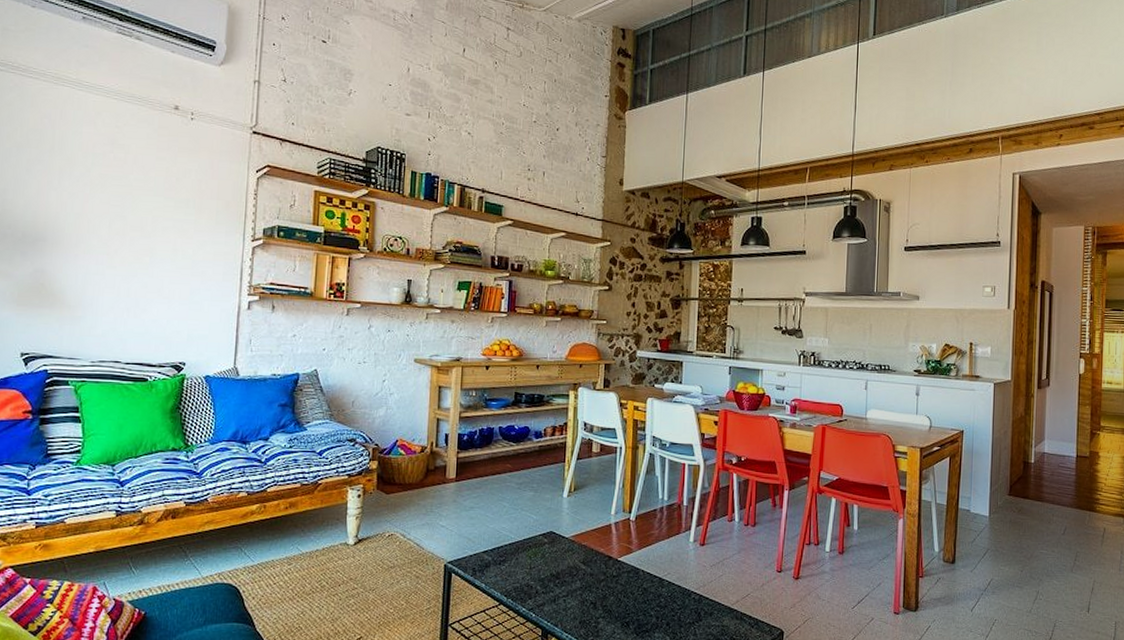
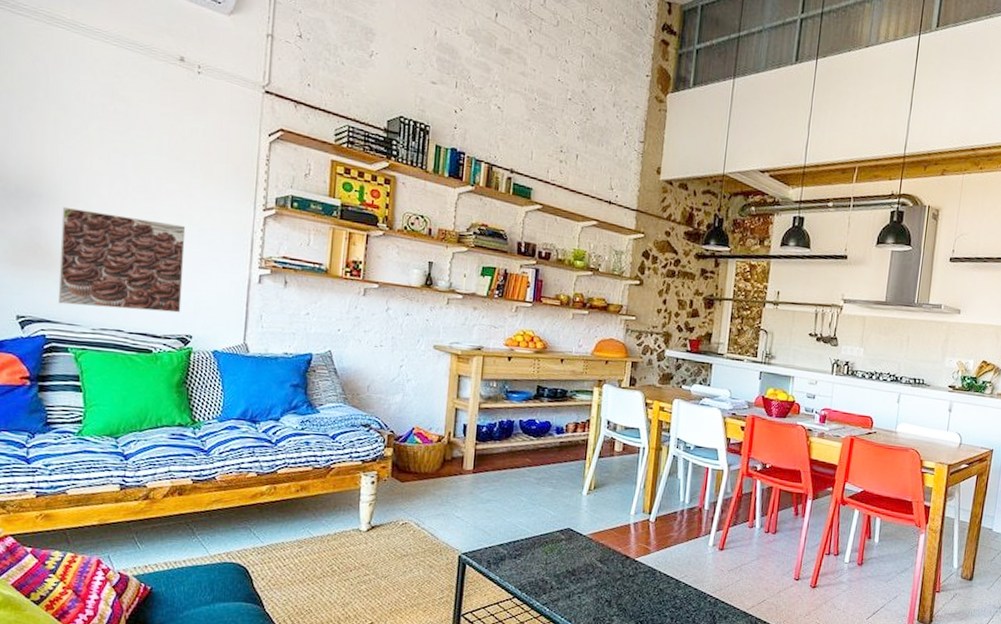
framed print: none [60,248,180,342] -> present [58,206,186,313]

